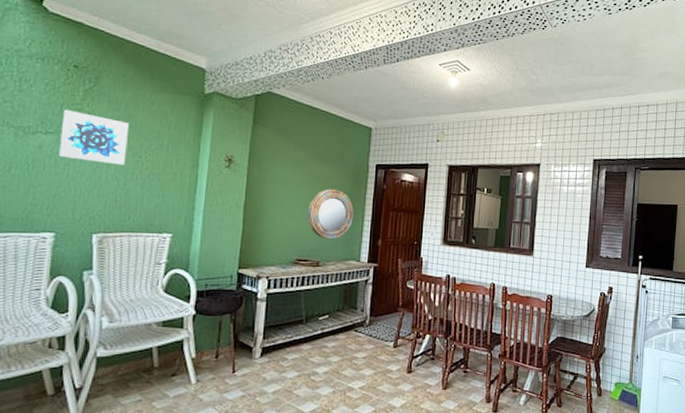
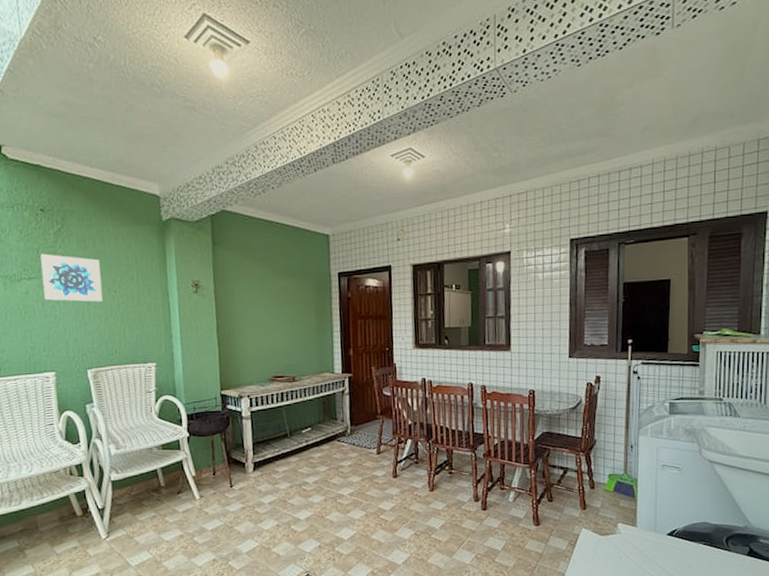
home mirror: present [307,189,354,240] -> none [276,303,322,354]

